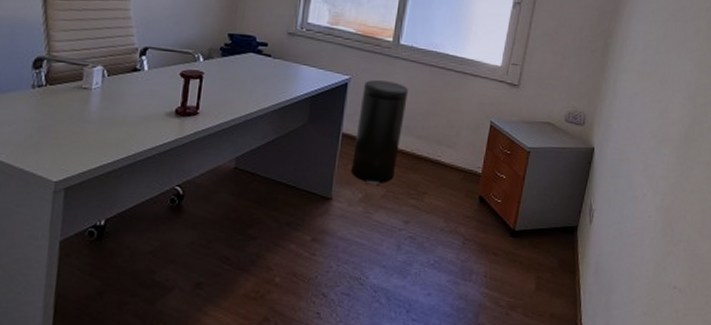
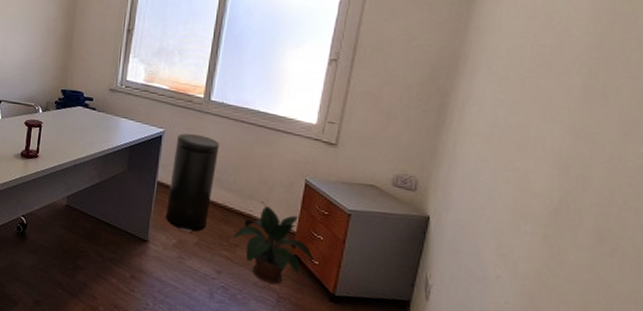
potted plant: none [421,146,497,228] -> present [234,201,314,285]

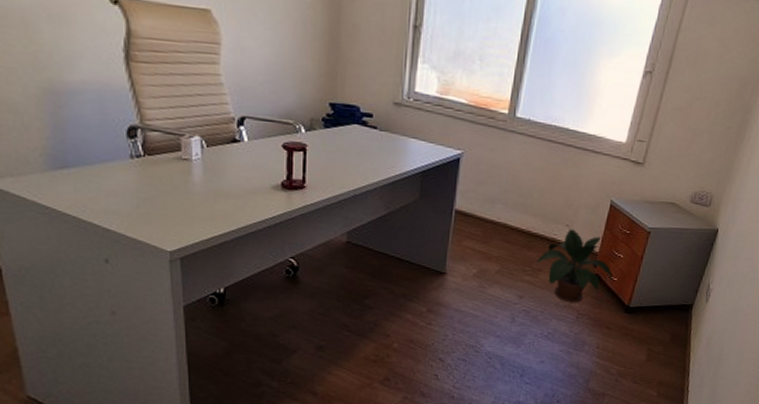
pedal bin: present [166,133,219,233] -> none [465,155,524,261]

